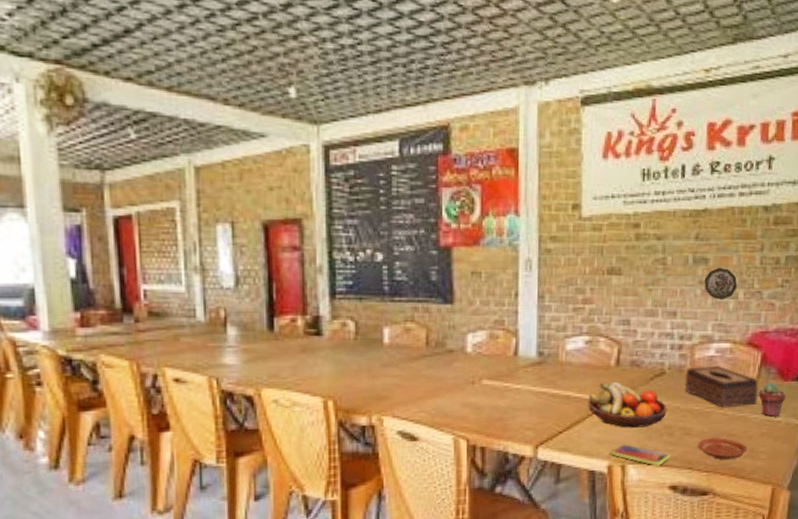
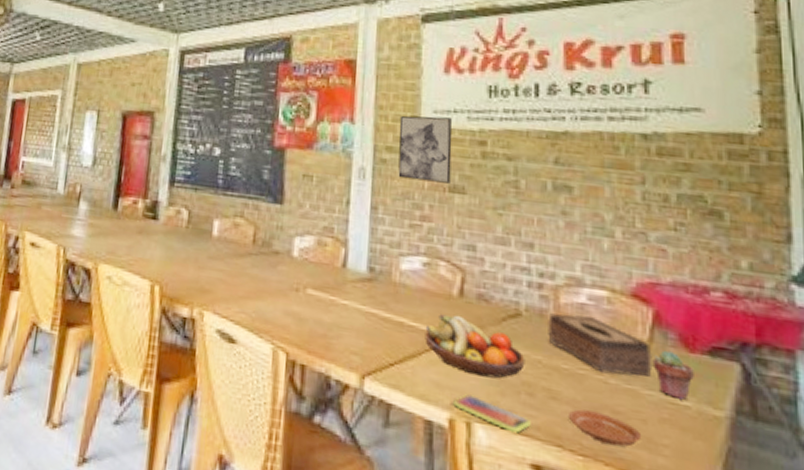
wall art: none [562,203,611,267] -> present [398,115,453,184]
decorative plate: present [704,268,737,299] -> none [568,198,612,237]

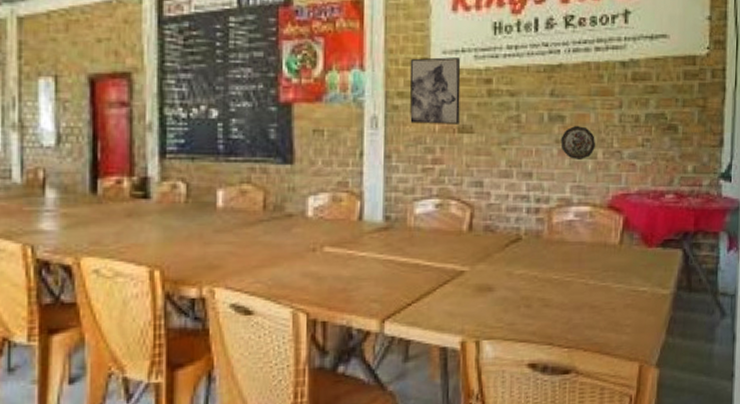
fruit bowl: present [425,314,525,379] -> none [438,248,524,299]
smartphone: present [453,393,531,434] -> none [464,316,528,342]
tissue box: present [548,313,652,377] -> none [543,231,622,277]
plate: present [567,409,642,447] -> none [557,309,612,335]
decorative plate: none [568,198,612,237] -> present [560,126,595,159]
potted succulent: present [652,350,694,401] -> none [621,248,651,287]

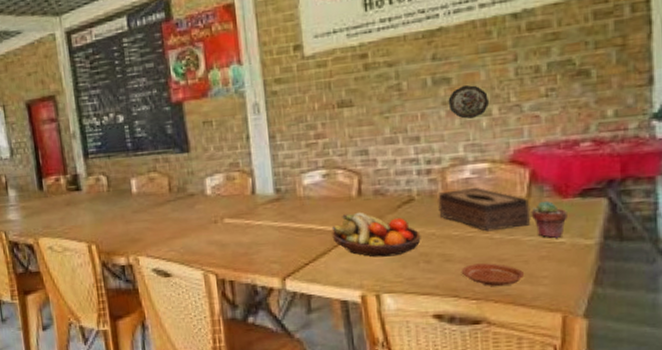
wall art: present [409,57,461,124] -> none [283,39,338,105]
fruit bowl: none [438,248,524,299] -> present [331,211,421,257]
tissue box: none [543,231,622,277] -> present [438,188,531,232]
plate: none [557,309,612,335] -> present [461,263,525,287]
potted succulent: none [621,248,651,287] -> present [531,200,568,239]

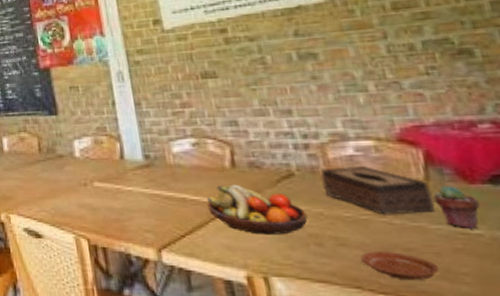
decorative plate: present [448,85,489,119] -> none [317,61,363,94]

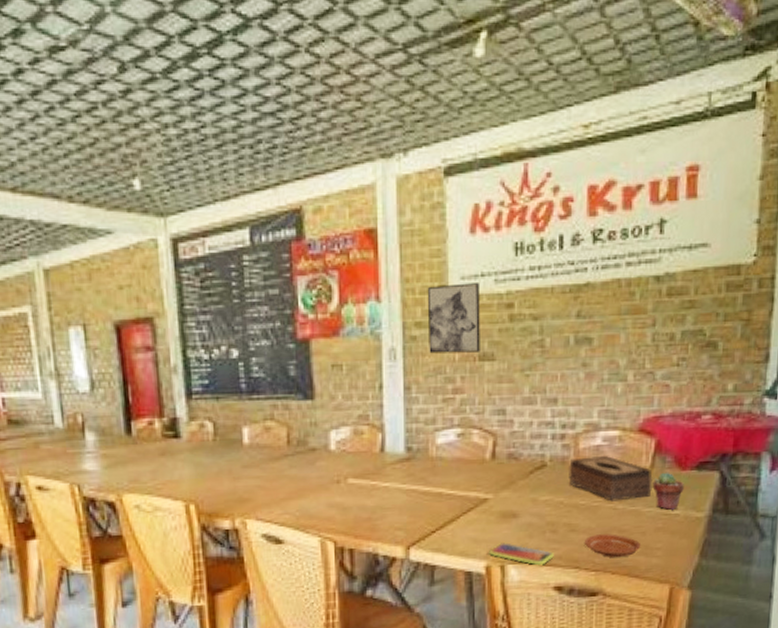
wall art: none [143,15,202,75] -> present [427,283,481,354]
fruit bowl: present [206,184,308,235] -> none [462,476,550,526]
smartphone: none [247,251,326,281] -> present [489,541,554,566]

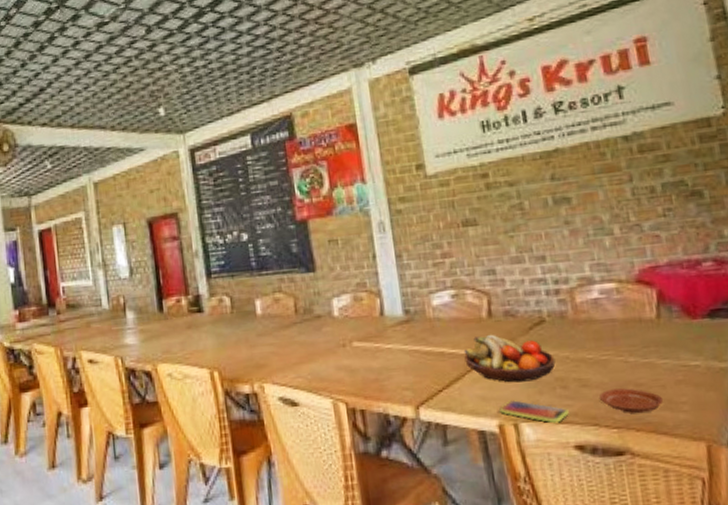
wall art: present [427,283,481,354] -> none [406,159,463,224]
fruit bowl: none [462,476,550,526] -> present [463,334,556,383]
tissue box: present [569,456,653,502] -> none [569,308,664,355]
potted succulent: present [652,472,684,511] -> none [662,321,699,362]

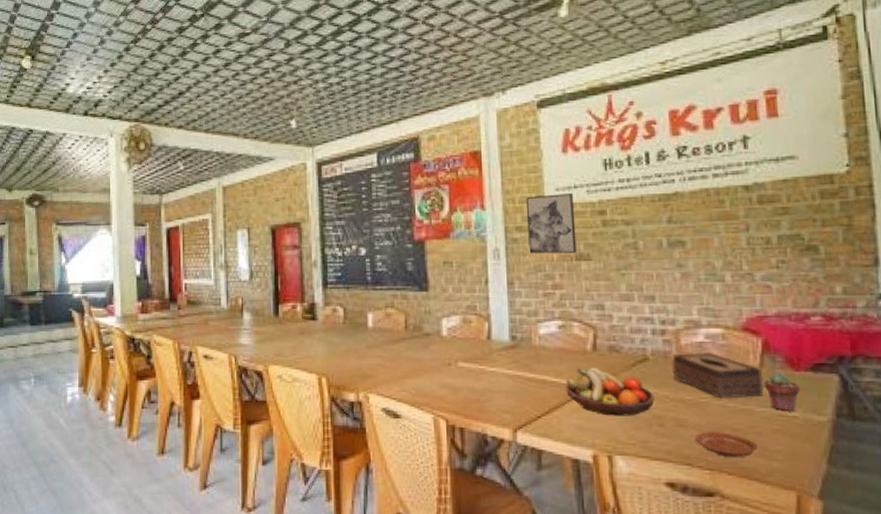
wall art: none [406,159,463,224] -> present [525,193,577,254]
smartphone: present [499,399,569,424] -> none [595,431,663,459]
tissue box: none [569,308,664,355] -> present [672,353,764,399]
potted succulent: none [662,321,699,362] -> present [764,372,800,413]

